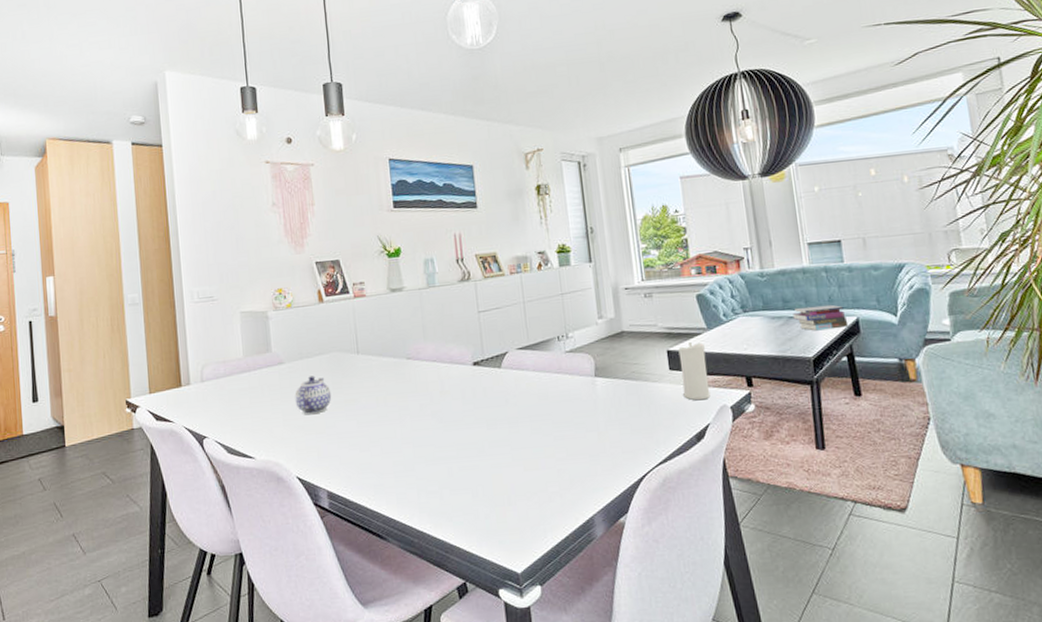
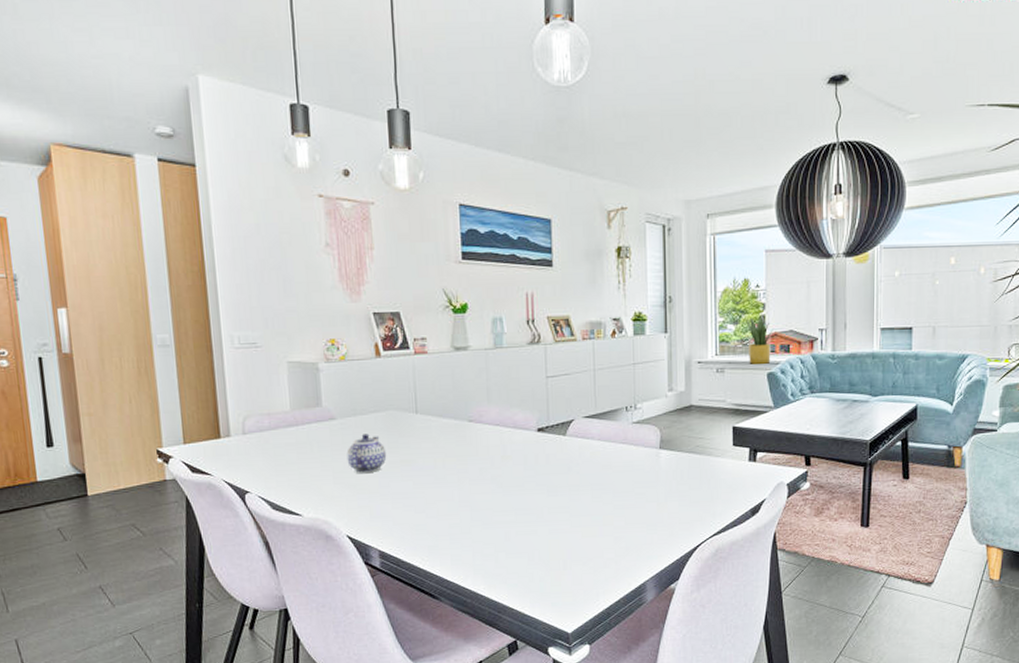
planter: none [668,239,698,288] -> present [746,315,773,365]
candle: present [678,341,711,401] -> none [744,419,769,477]
books: present [793,304,849,331] -> none [857,390,907,415]

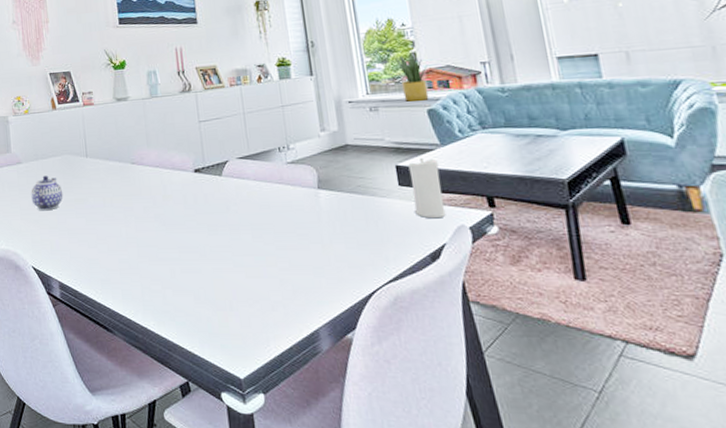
candle: none [744,419,769,477] -> present [408,157,446,219]

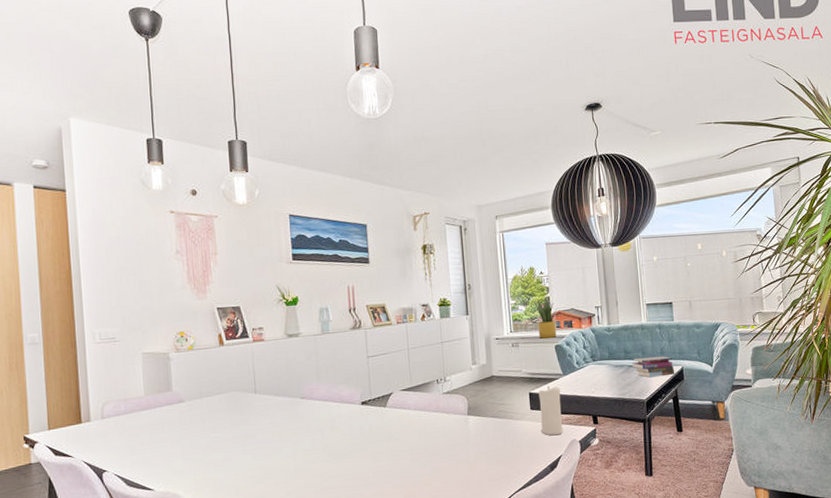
teapot: present [31,175,63,210] -> none [194,413,230,449]
books: none [541,123,611,151] -> present [632,356,675,378]

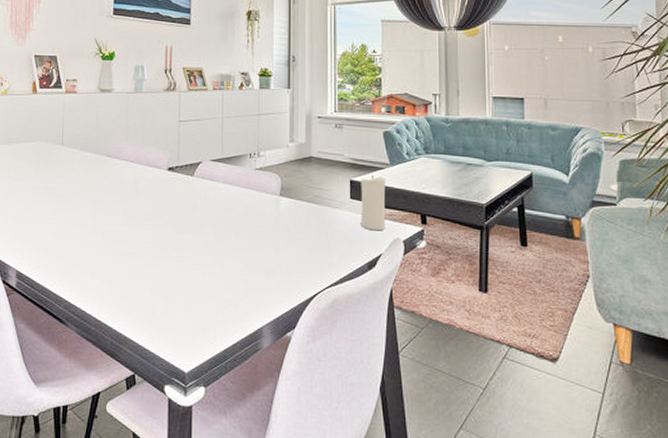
planter: present [534,297,557,340] -> none [363,78,389,124]
books: present [632,356,675,378] -> none [471,156,522,181]

